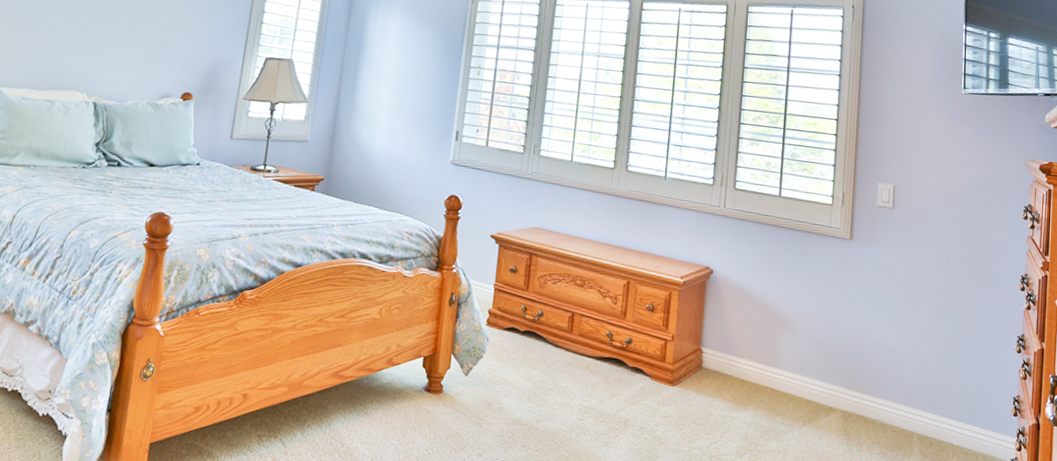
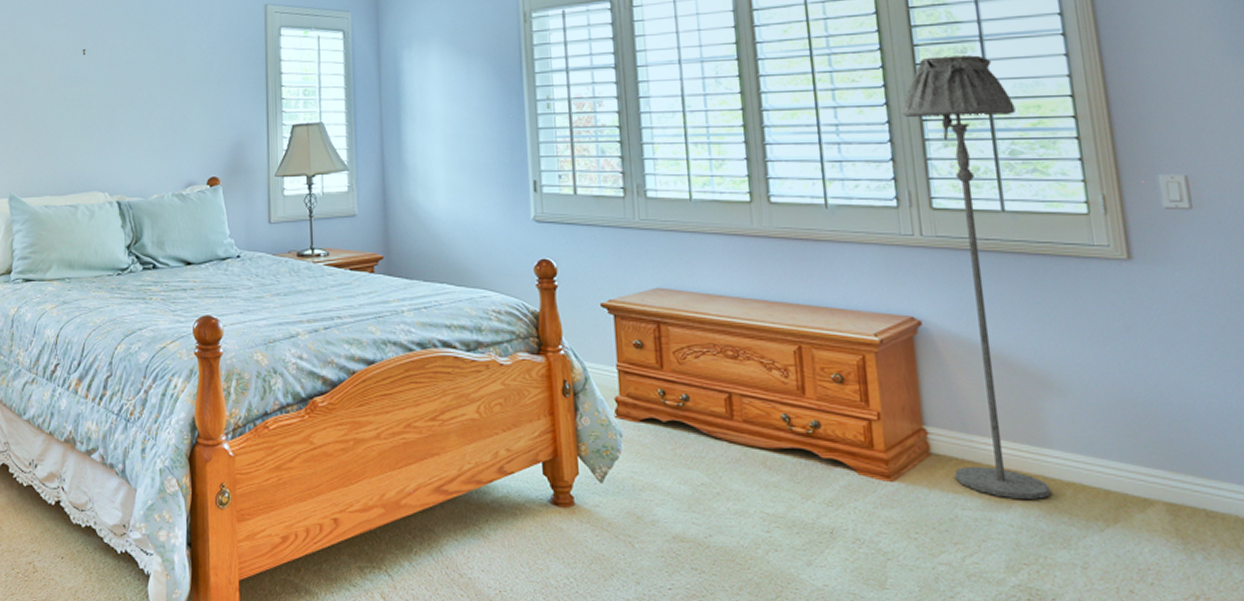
floor lamp: none [715,78,801,404] -> present [900,55,1051,499]

